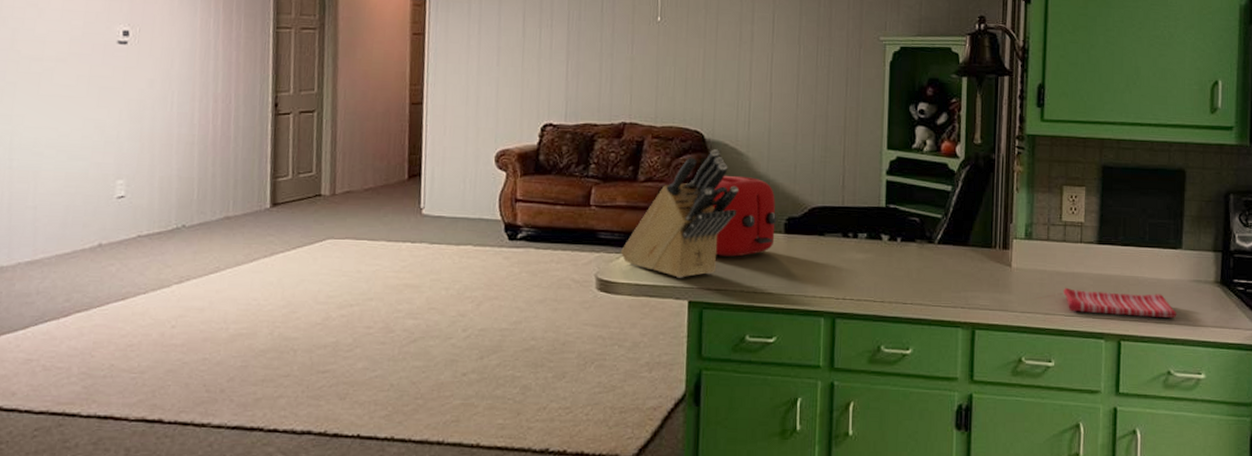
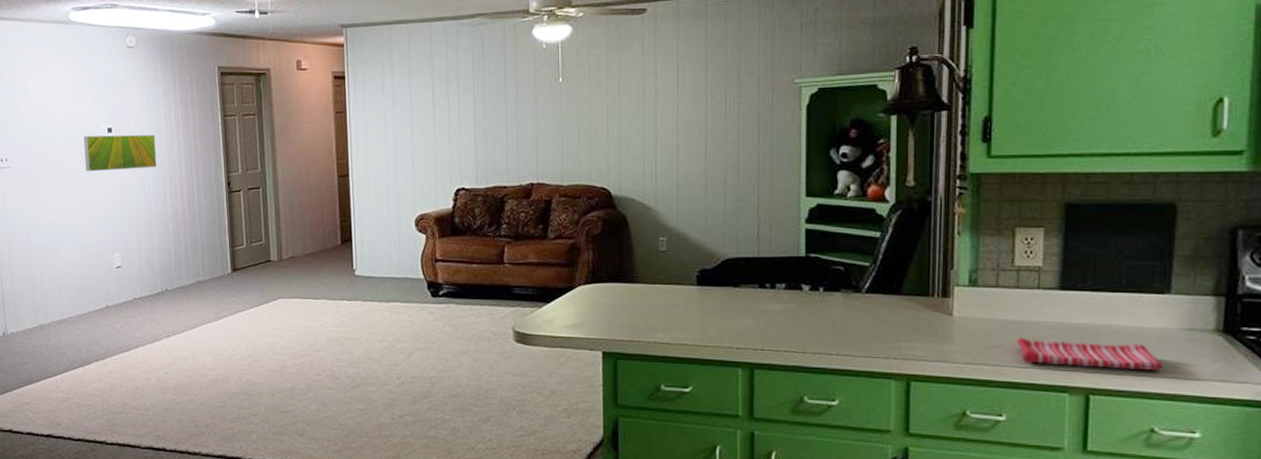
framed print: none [87,38,187,82] -> present [83,135,157,172]
knife block: present [621,149,738,278] -> none [535,205,648,330]
toaster: present [712,175,777,257] -> none [622,230,689,309]

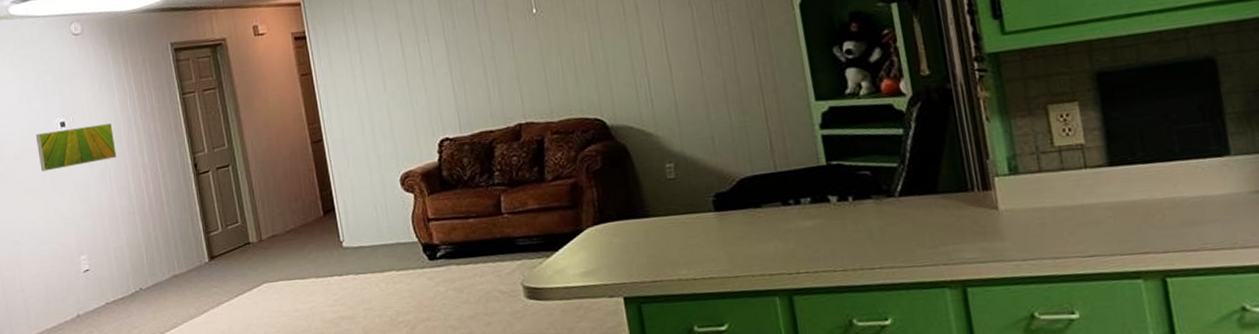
dish towel: present [1015,337,1164,370] -> none [1072,214,1241,252]

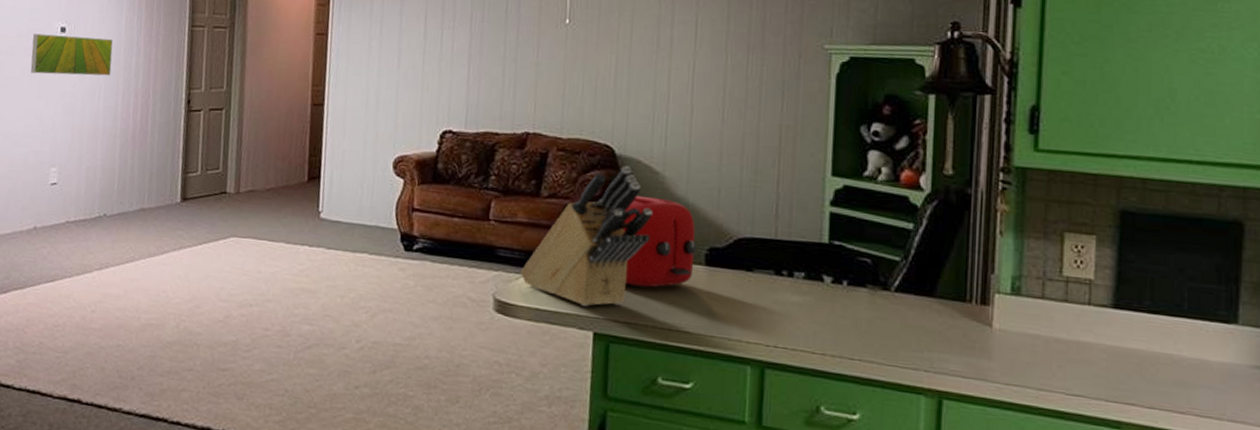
knife block: none [542,134,658,275] -> present [521,166,653,307]
toaster: none [628,157,706,246] -> present [622,195,697,288]

